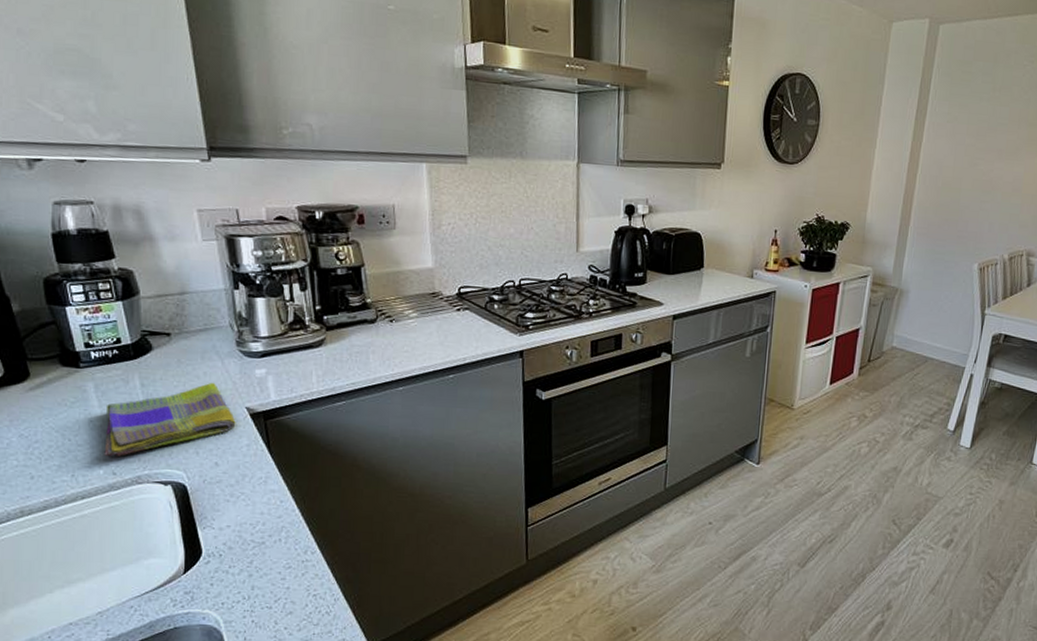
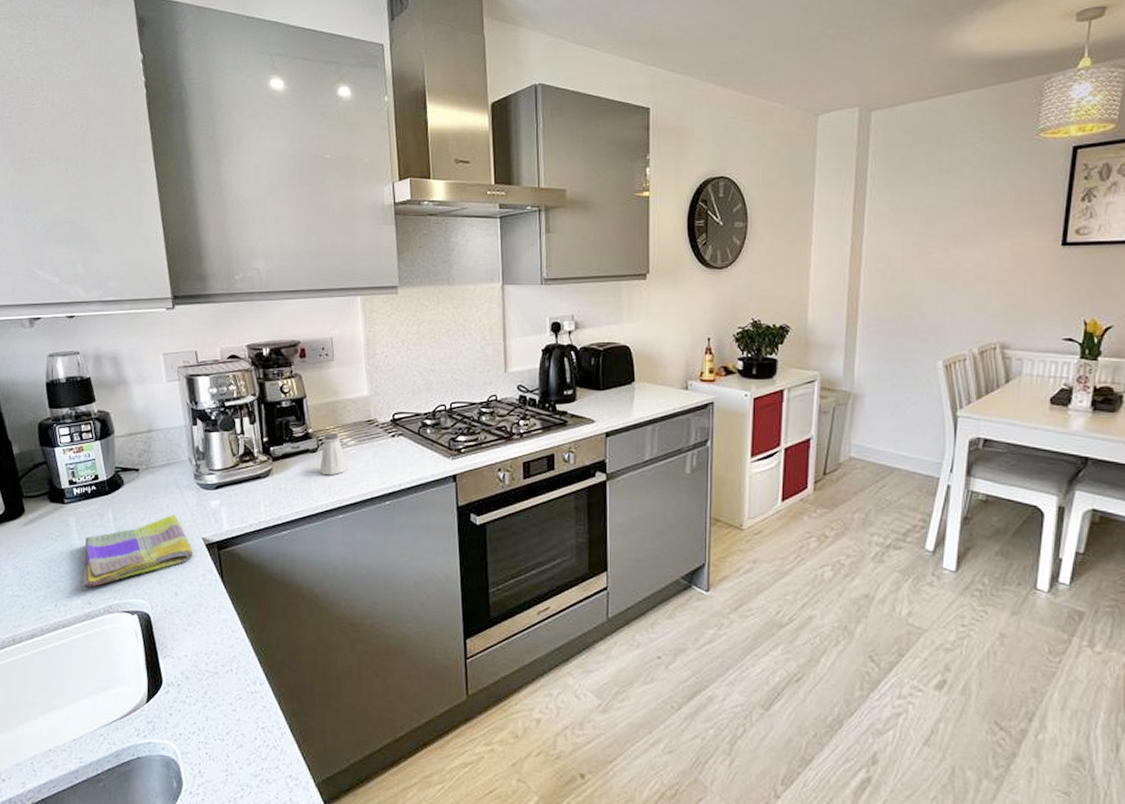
saltshaker: none [378,304,409,347] -> present [319,433,348,476]

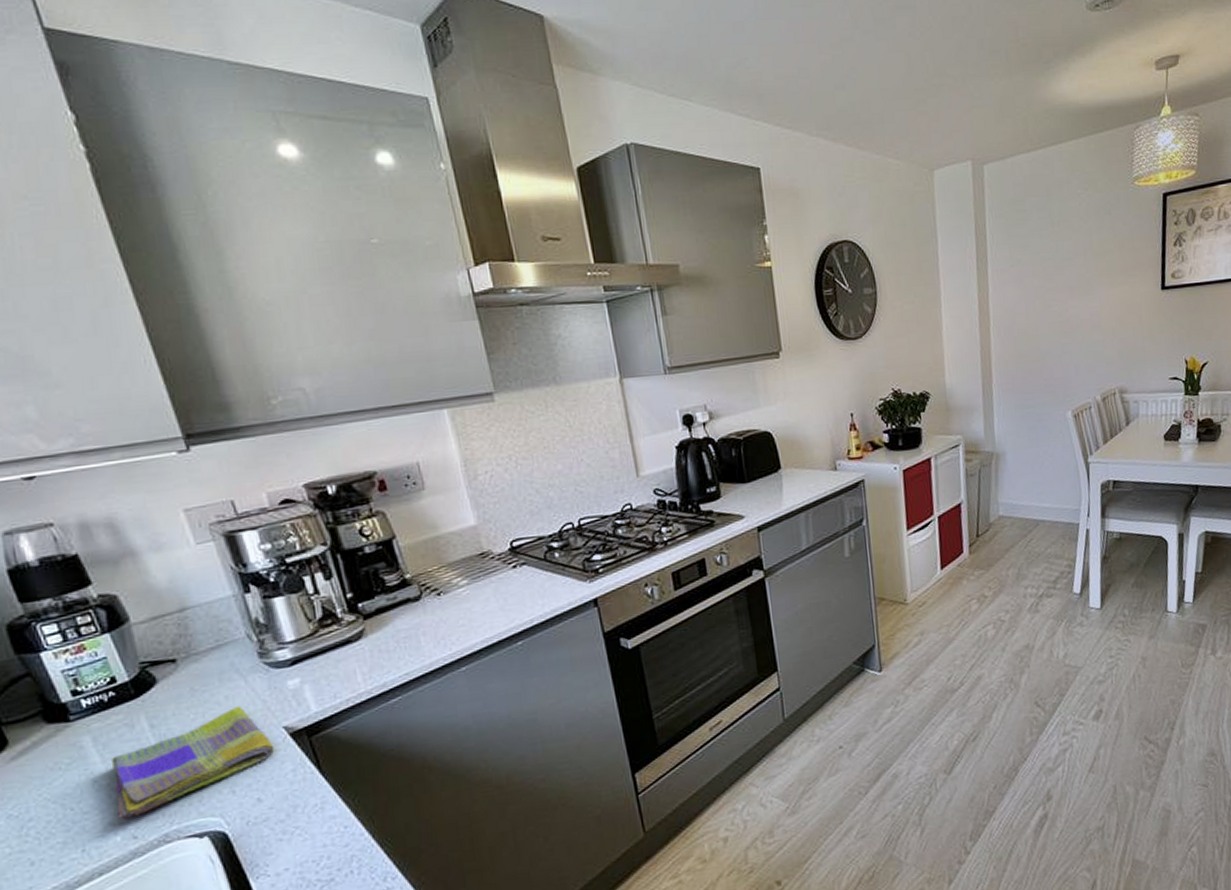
saltshaker: present [319,433,348,476] -> none [426,574,464,625]

